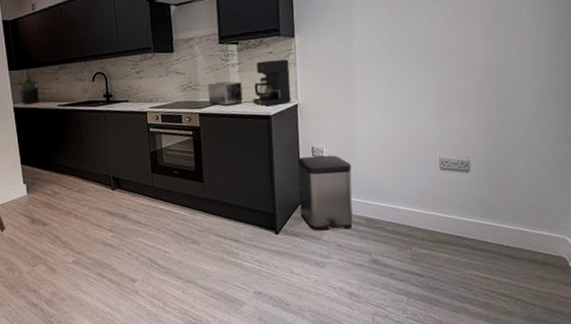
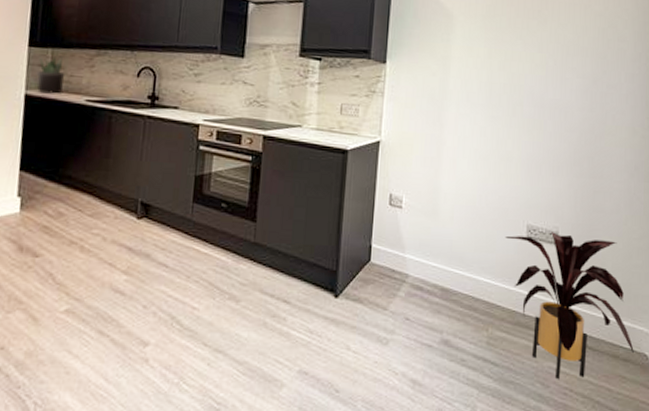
toaster: present [207,81,243,107] -> none [277,101,319,132]
coffee maker: present [253,59,291,107] -> none [329,84,376,139]
pedal bin: present [298,155,353,231] -> none [367,204,431,300]
house plant: none [419,162,552,283] -> present [505,232,634,379]

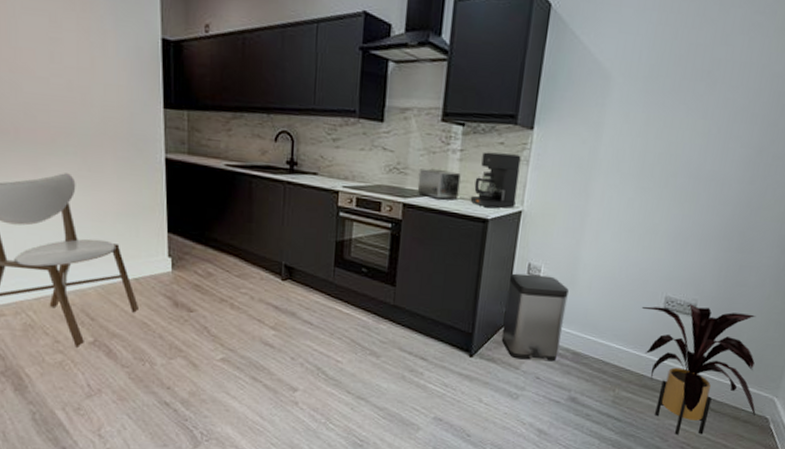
planter: present [36,55,66,94] -> none [174,118,203,158]
toaster: none [277,101,319,132] -> present [417,168,461,201]
coffee maker: none [329,84,376,139] -> present [470,152,521,209]
pedal bin: none [367,204,431,300] -> present [501,273,569,362]

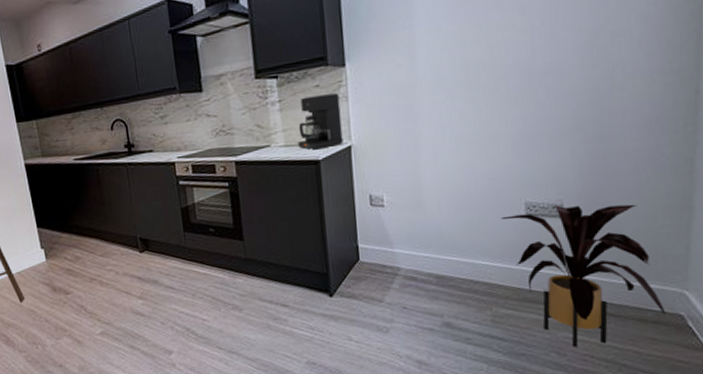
toaster: present [417,168,461,201] -> none [243,122,286,153]
pedal bin: present [501,273,569,362] -> none [354,203,421,292]

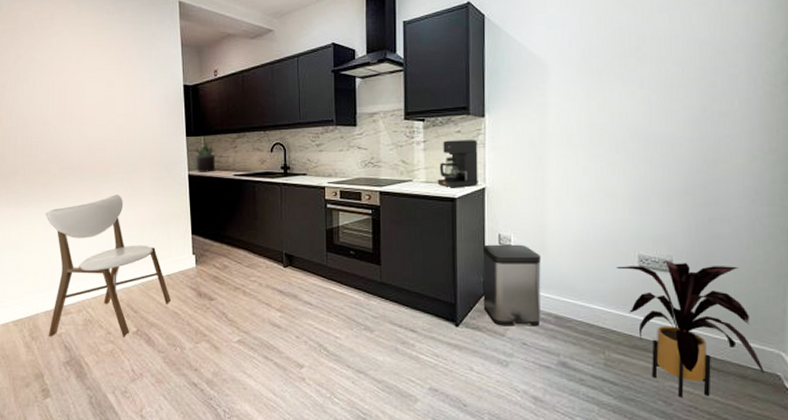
planter: none [27,126,53,160] -> present [194,142,216,172]
pedal bin: none [354,203,421,292] -> present [483,244,541,327]

